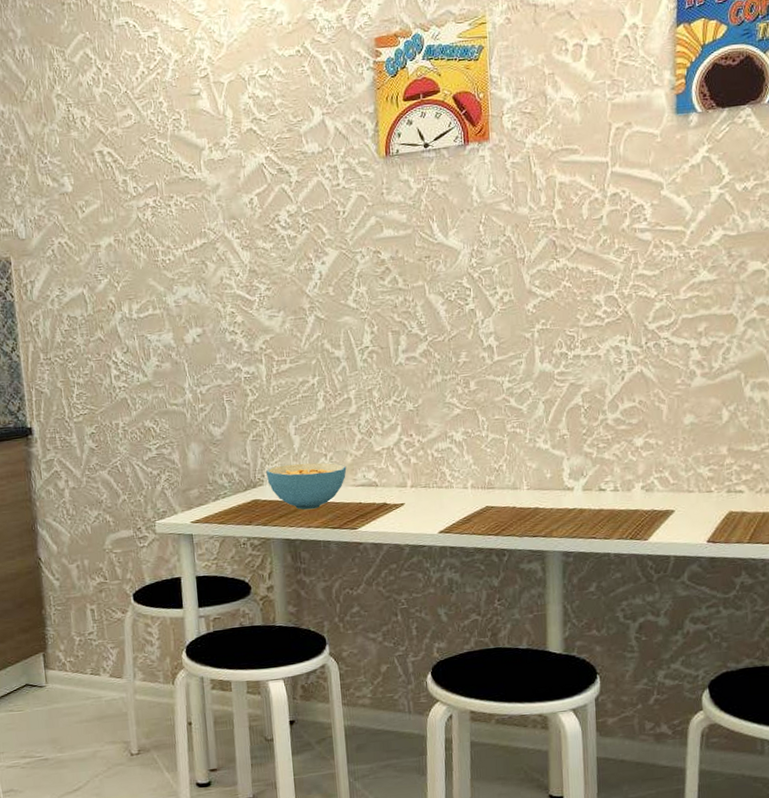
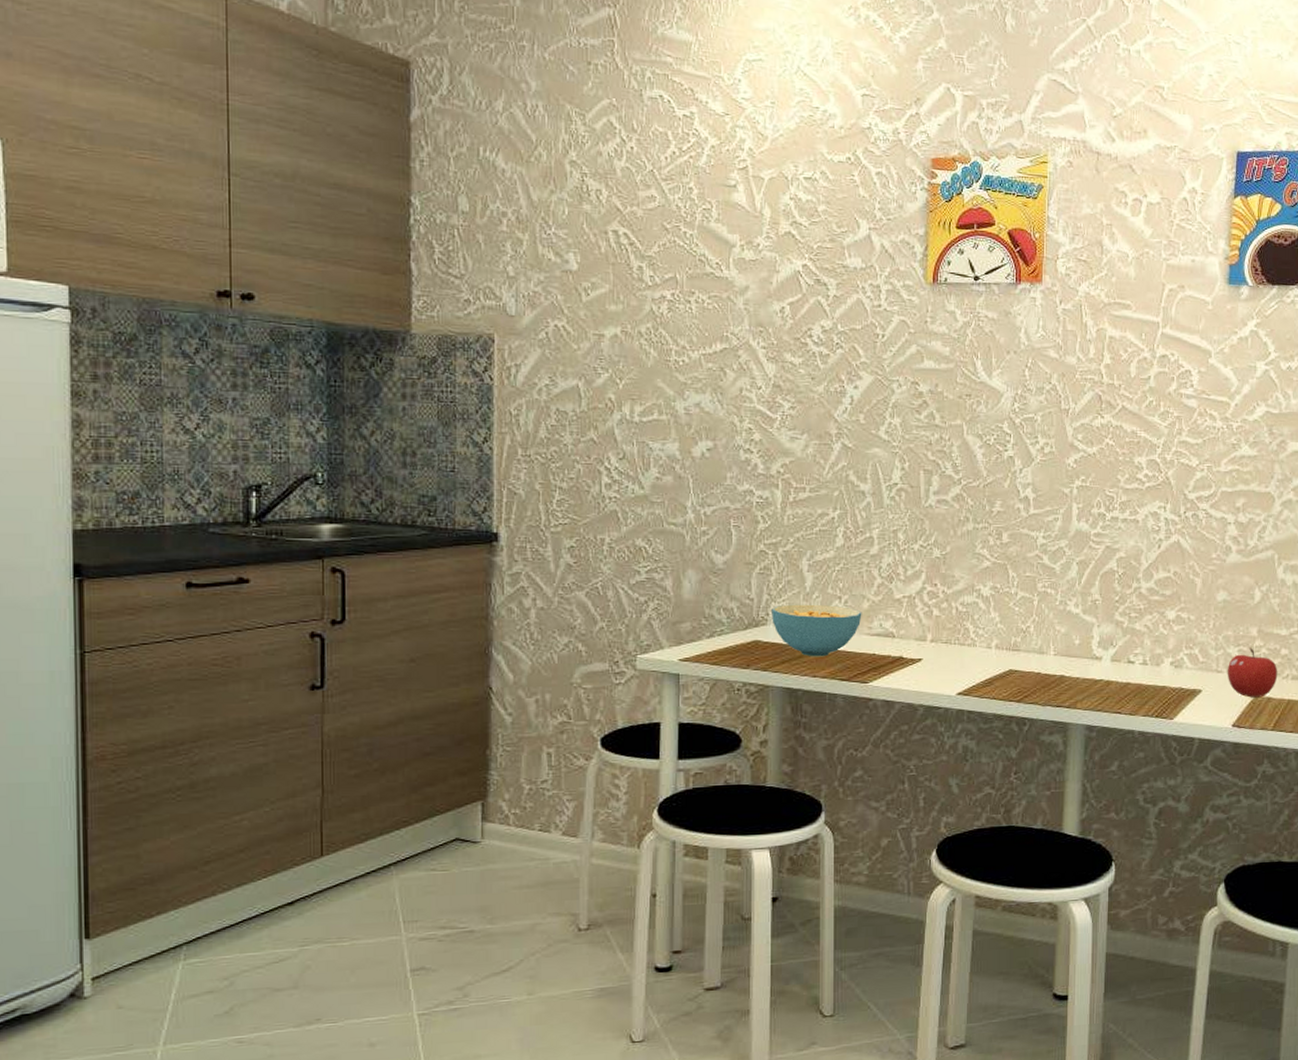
fruit: none [698,466,751,514] -> present [1227,648,1278,698]

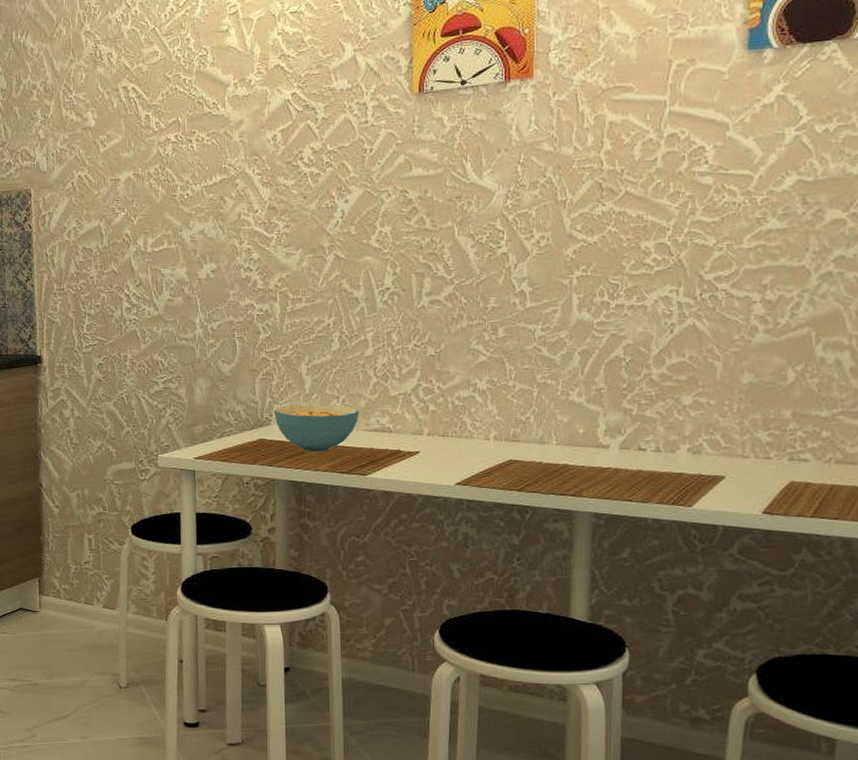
fruit: present [1227,648,1278,698] -> none [755,431,818,484]

